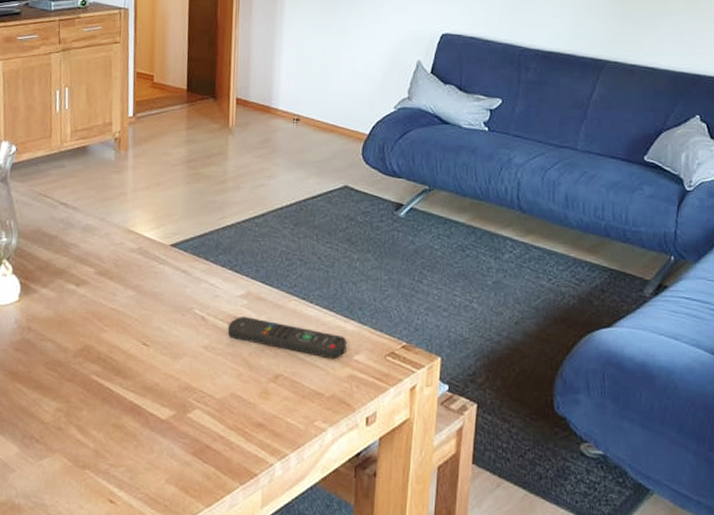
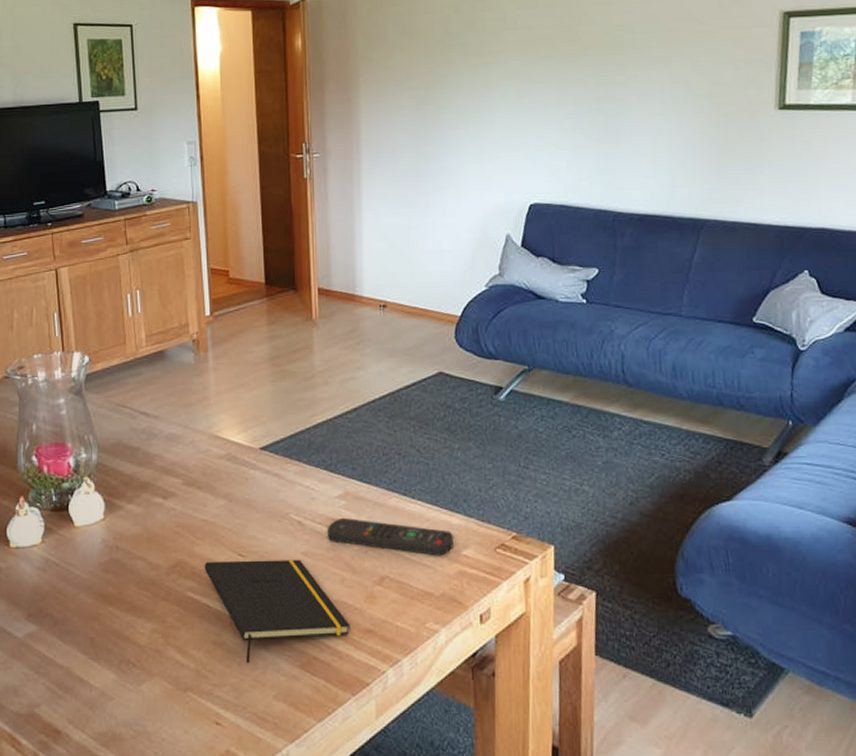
notepad: none [109,348,243,446] -> present [204,559,350,663]

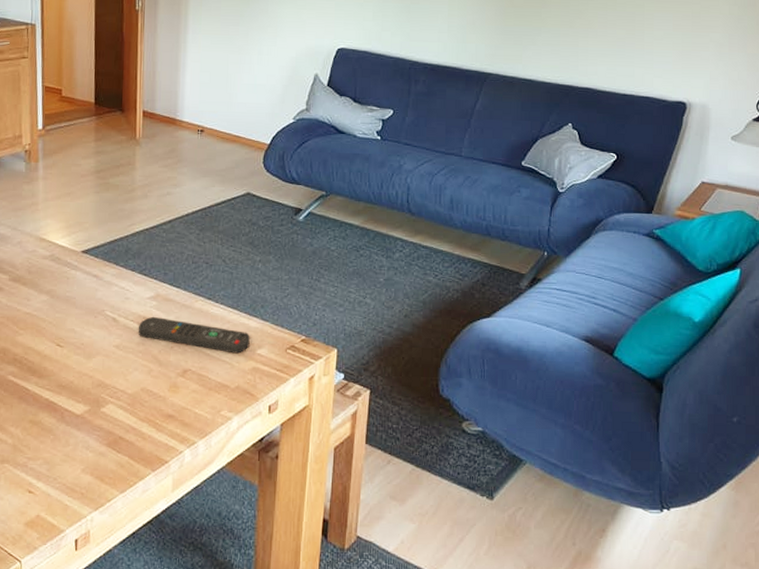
notepad: present [204,559,350,663] -> none [25,349,154,440]

